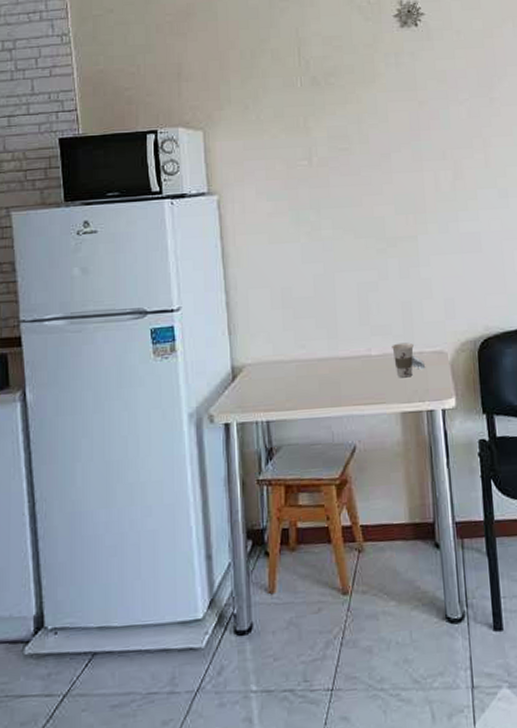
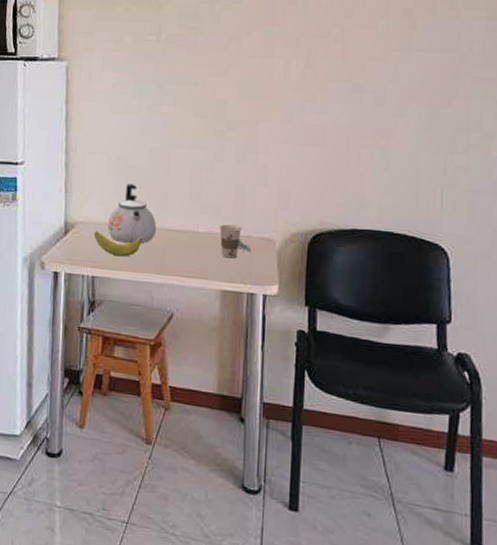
banana: none [264,370,317,395] -> present [93,231,143,257]
kettle: none [277,315,330,379] -> present [107,183,157,243]

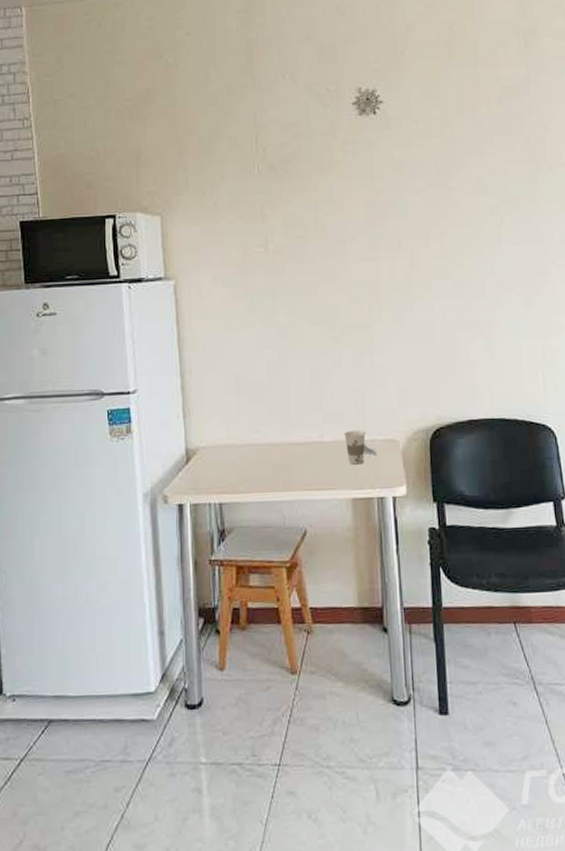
banana: present [93,231,143,257] -> none [217,454,269,478]
kettle: present [107,183,157,243] -> none [231,400,282,463]

